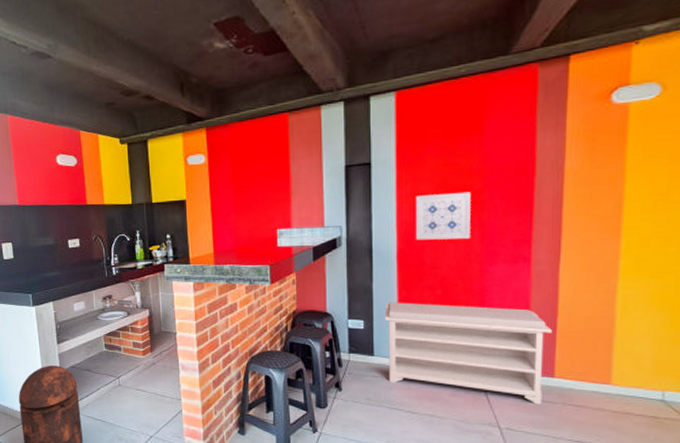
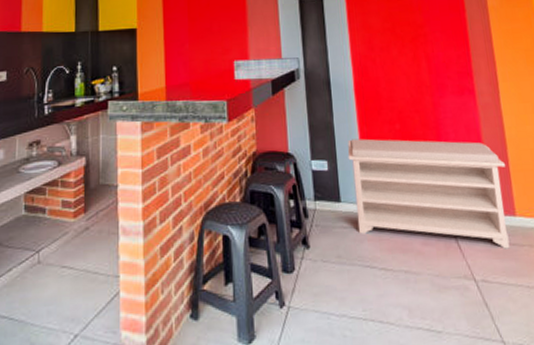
wall art: present [415,191,471,240] -> none [366,25,419,73]

